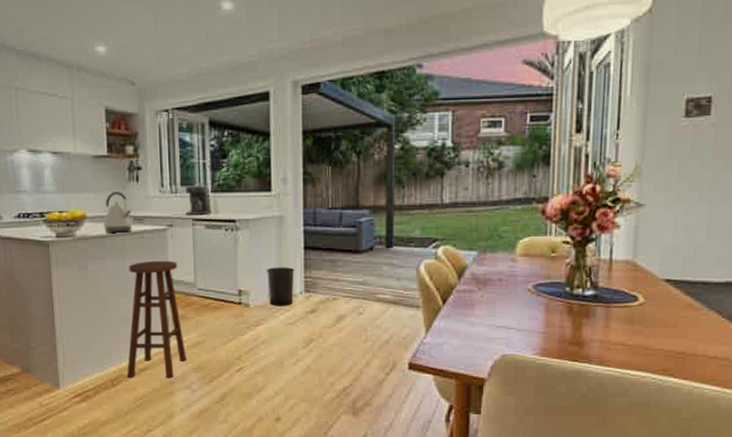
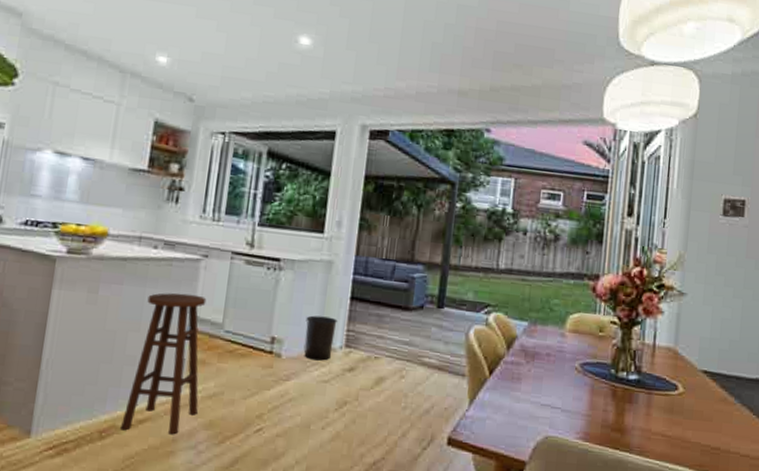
kettle: present [103,192,133,234] -> none [127,210,164,259]
coffee maker: present [185,185,210,216] -> none [225,215,255,249]

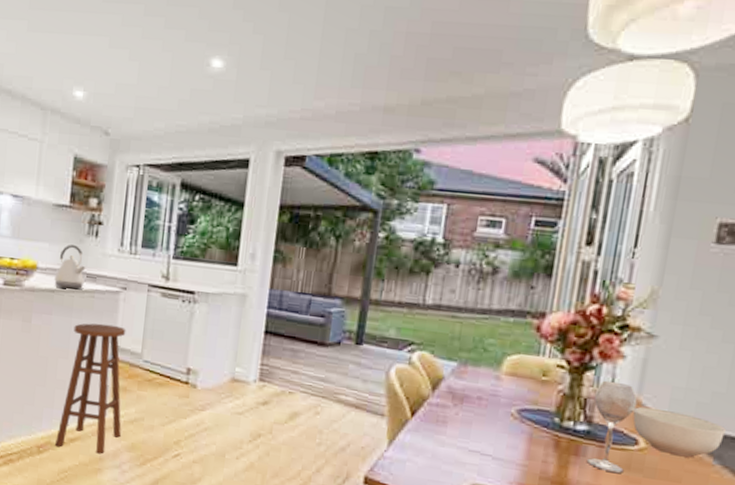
kettle: none [127,210,164,259] -> present [54,244,86,291]
waste bin: present [304,315,338,361] -> none [218,348,251,393]
wineglass: none [638,333,675,417] -> present [586,380,638,474]
bowl: none [671,355,742,399] -> present [632,407,726,458]

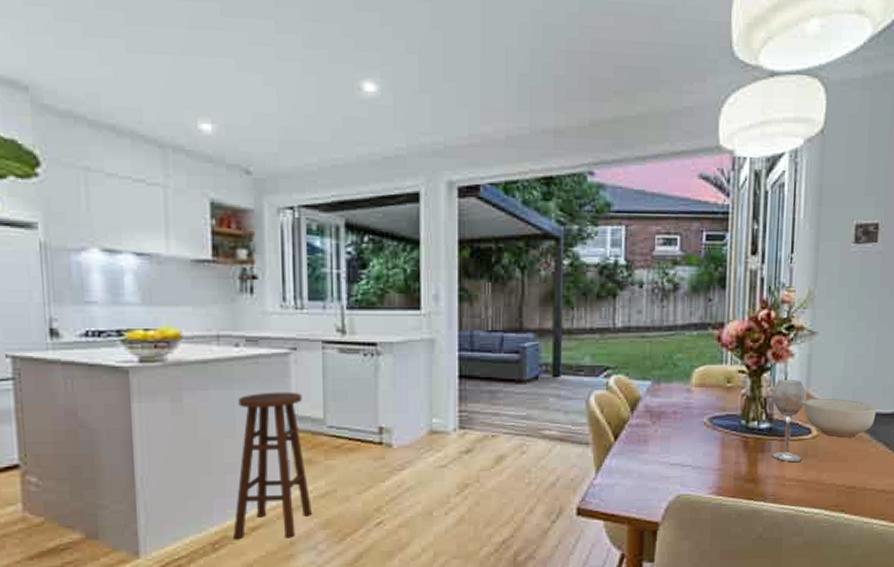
kettle: present [54,244,86,291] -> none [205,306,244,358]

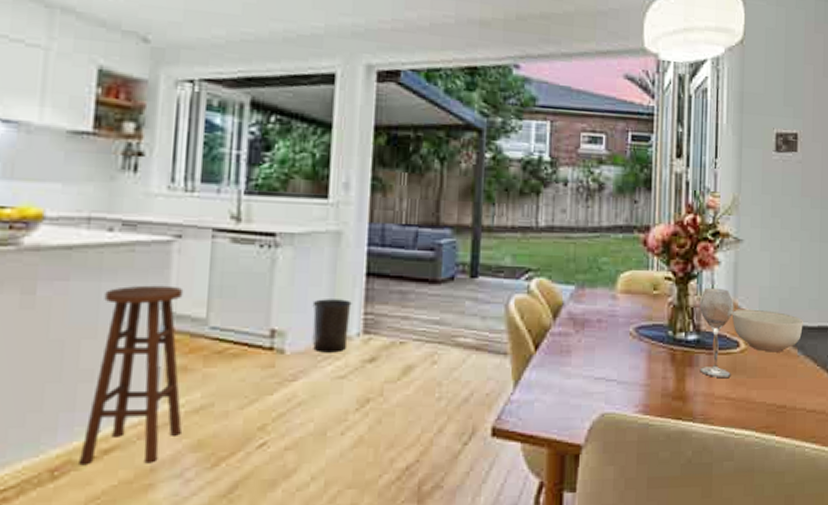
waste bin: none [415,399,447,446] -> present [313,299,352,353]

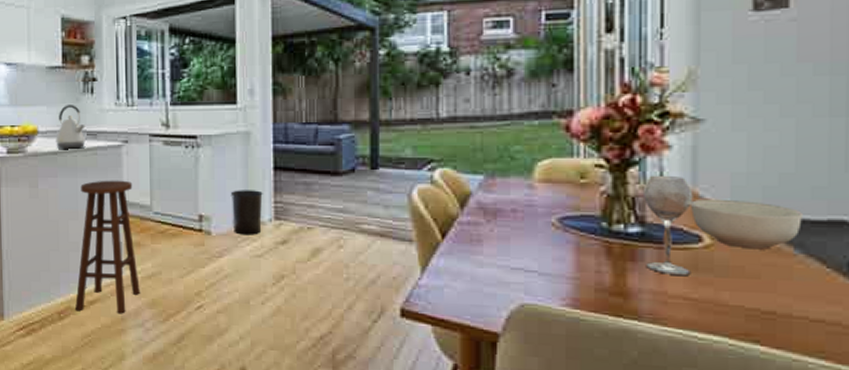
kettle: none [71,184,121,245] -> present [56,105,86,150]

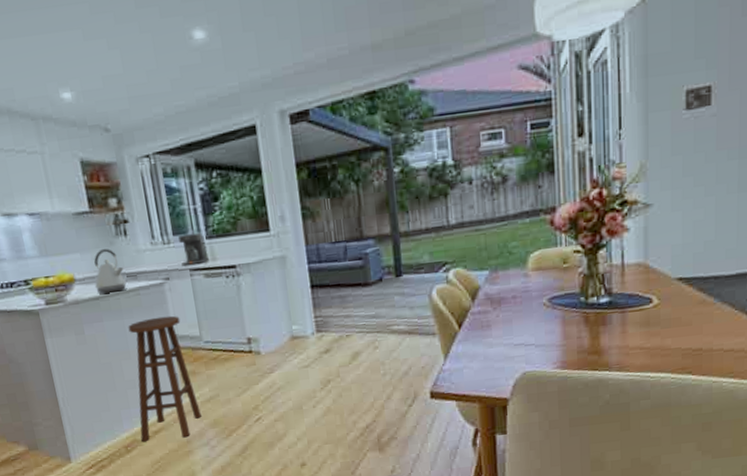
coffee maker: none [142,98,169,131] -> present [178,232,208,267]
waste bin: present [232,190,263,235] -> none [275,308,306,351]
wineglass: present [642,175,693,277] -> none [609,253,646,332]
bowl: present [689,198,802,250] -> none [643,266,720,304]

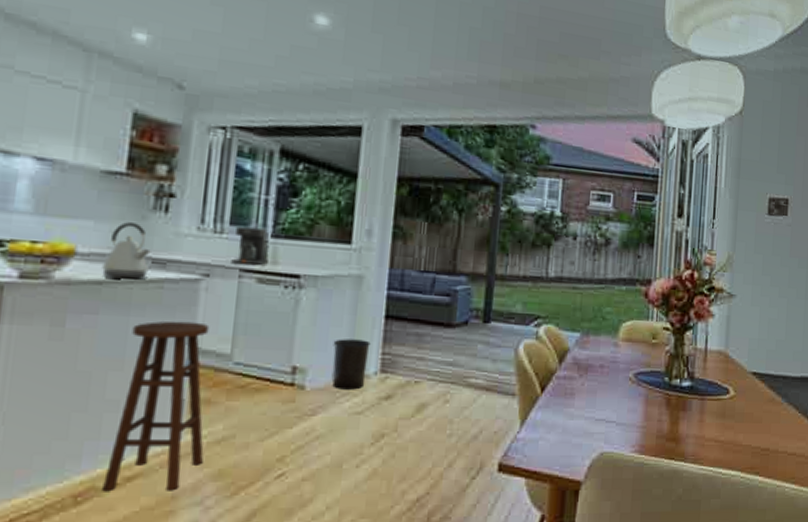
waste bin: none [275,308,306,351] -> present [332,339,371,390]

